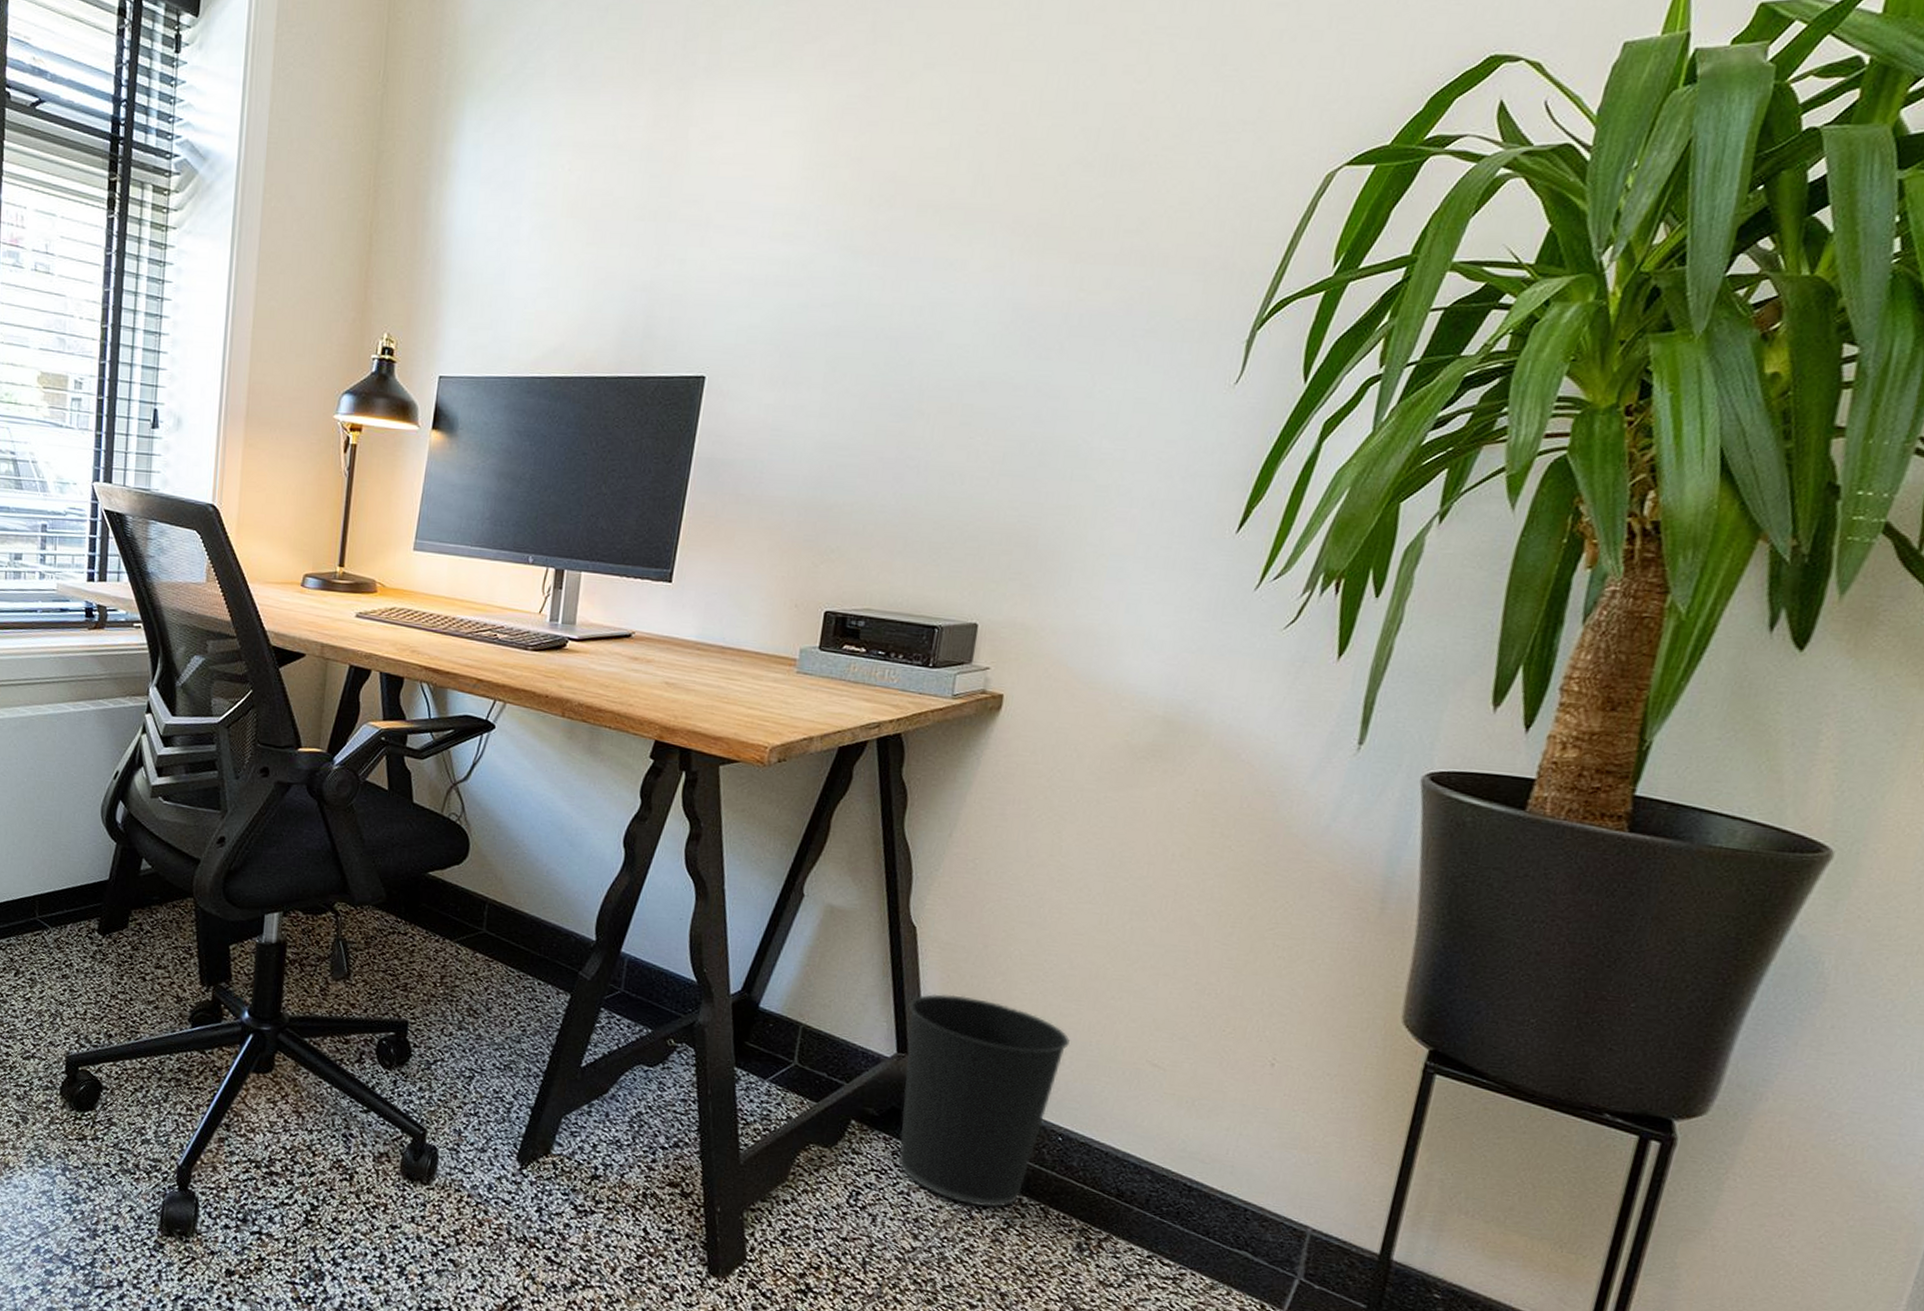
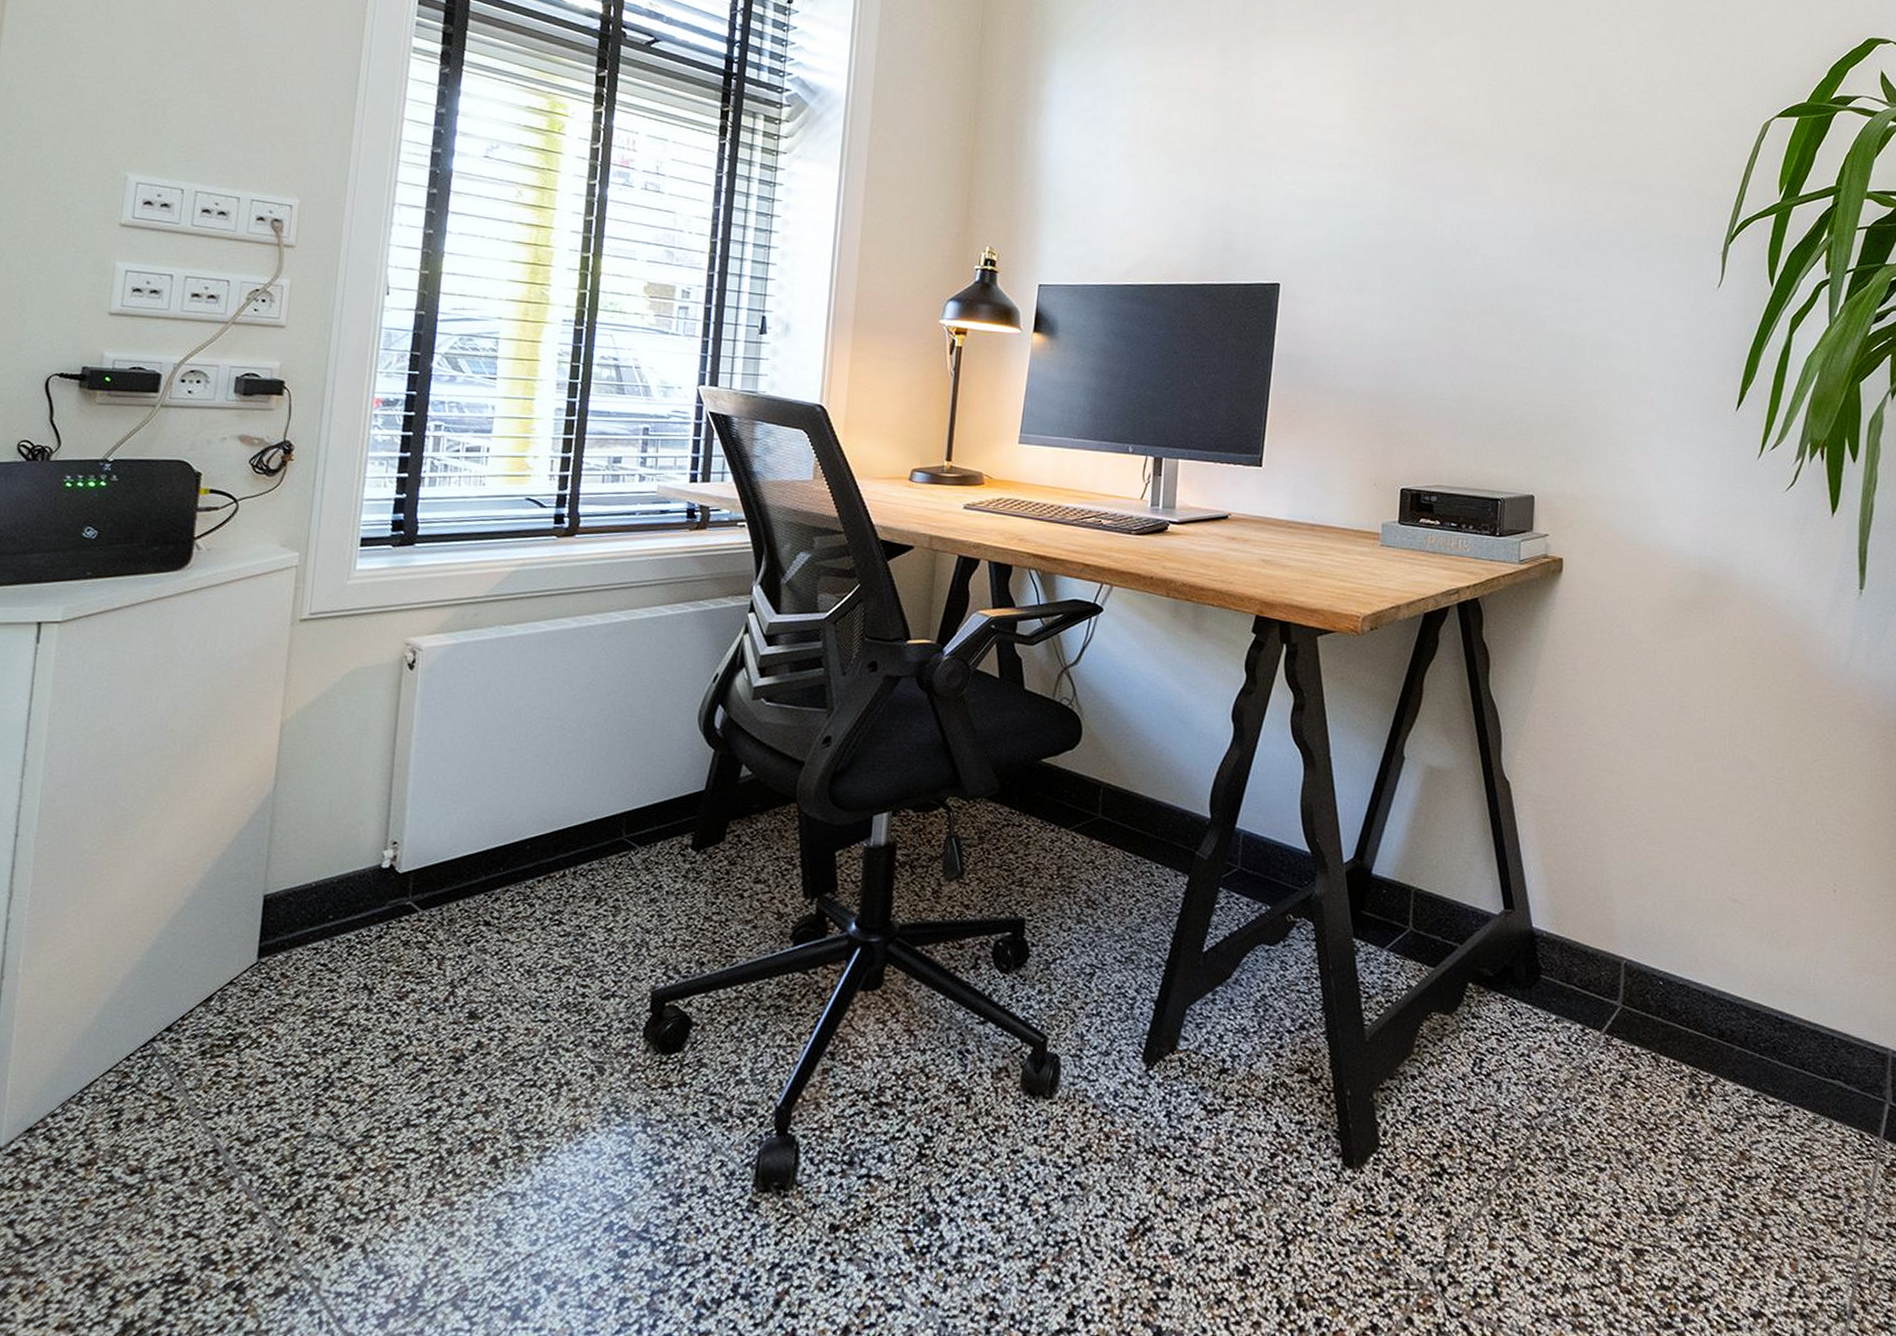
wastebasket: present [898,993,1070,1208] -> none [1510,846,1658,1062]

